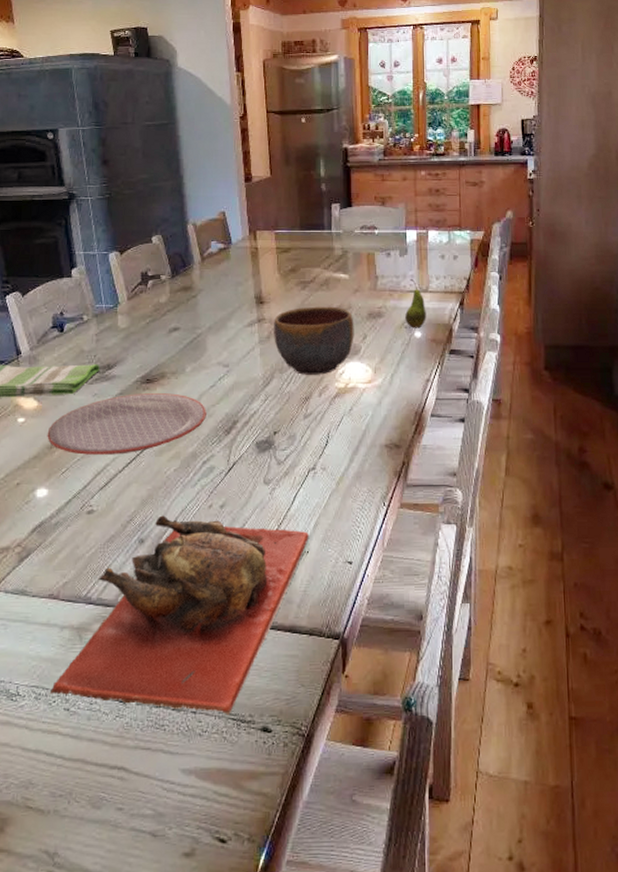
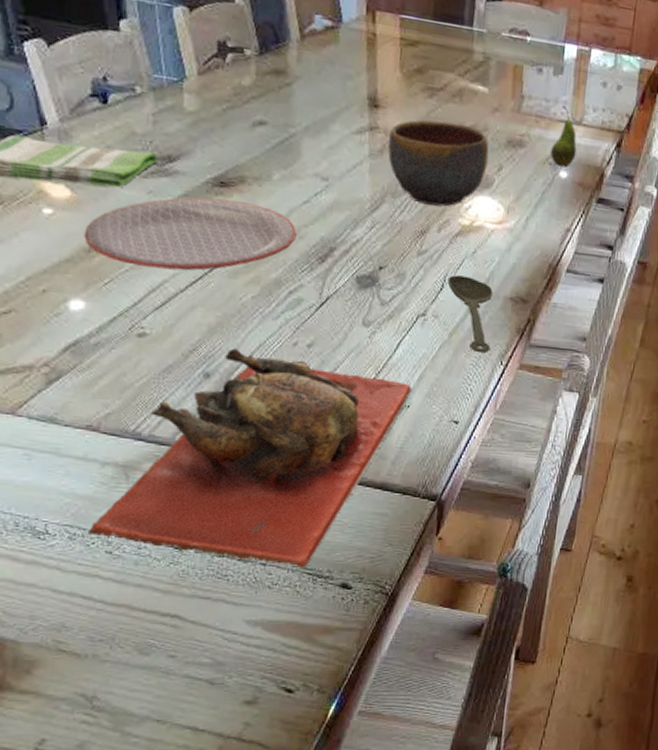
spoon: none [331,431,373,497] -> present [447,275,493,354]

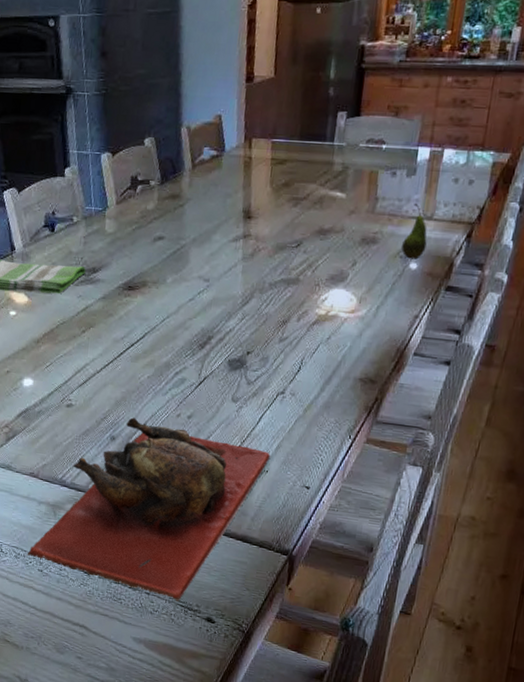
plate: present [84,197,297,271] -> none [35,299,183,356]
bowl: present [388,119,489,207] -> none [257,226,345,299]
spoon: present [447,275,493,354] -> none [304,358,344,428]

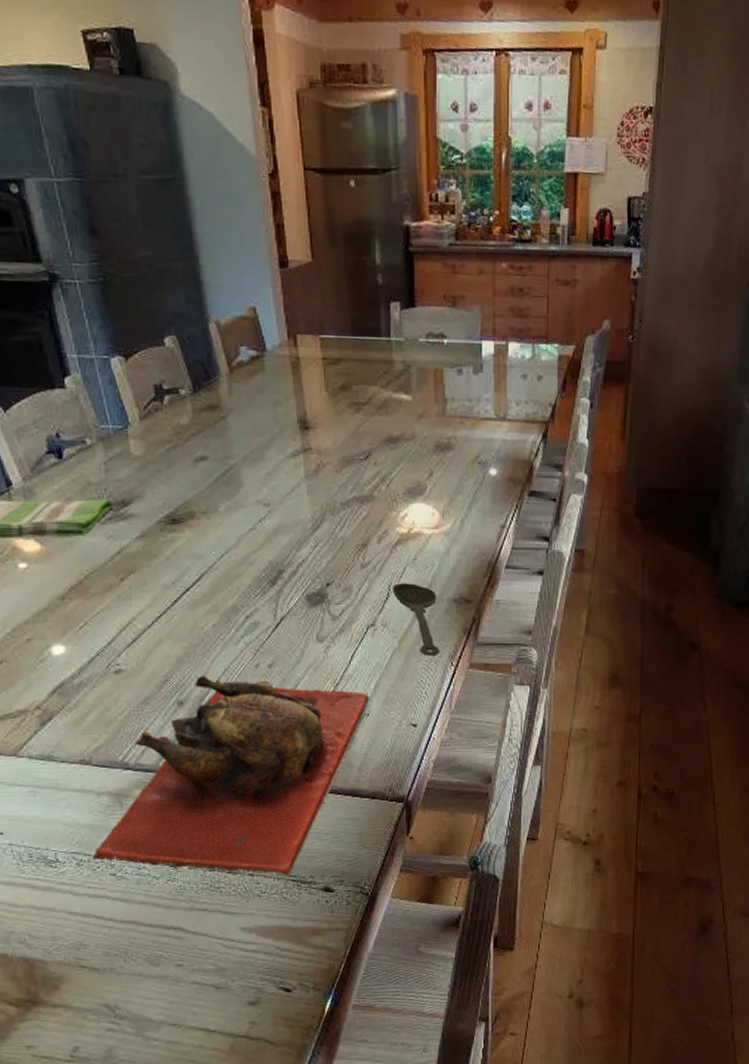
spoon: none [304,358,344,428] -> present [392,583,440,657]
fruit: present [401,203,427,259] -> none [479,402,503,465]

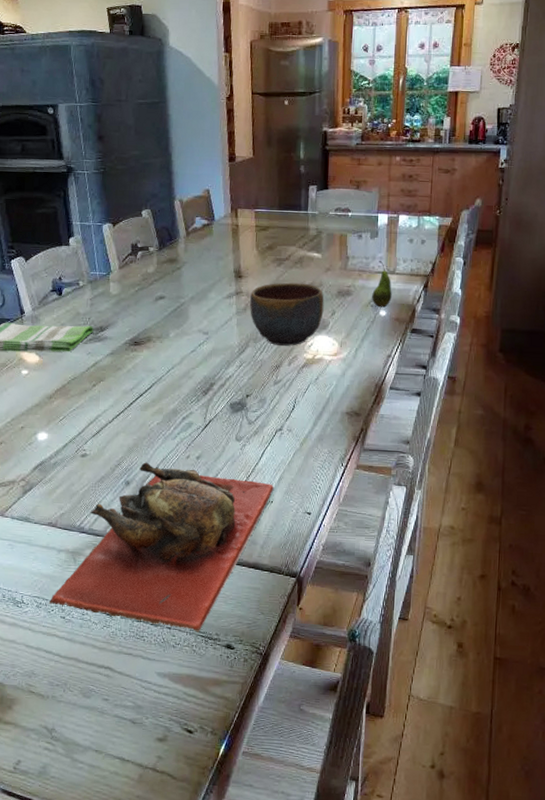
bowl: none [321,434,419,518] -> present [249,282,324,346]
spoon: present [392,583,440,657] -> none [297,397,333,458]
fruit: none [479,402,503,465] -> present [372,260,392,308]

